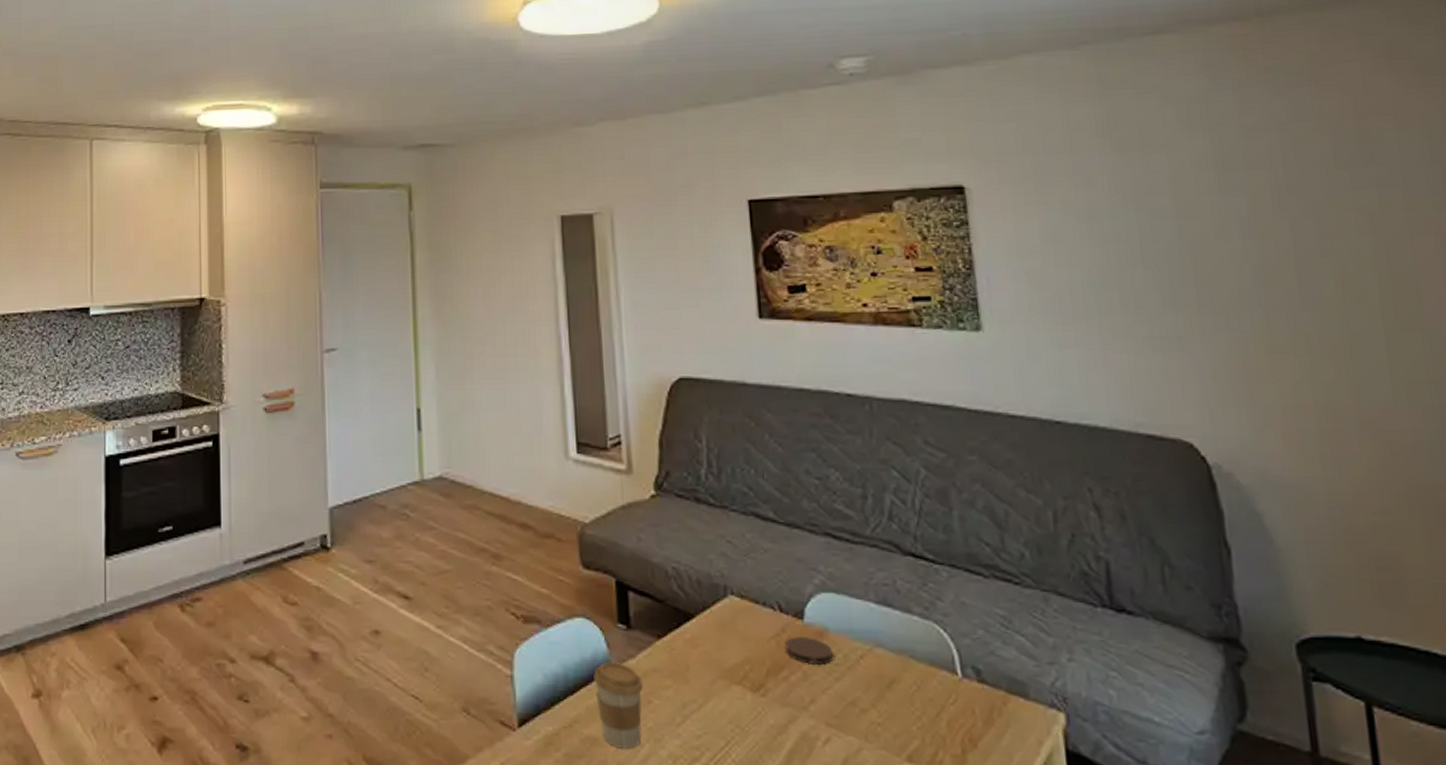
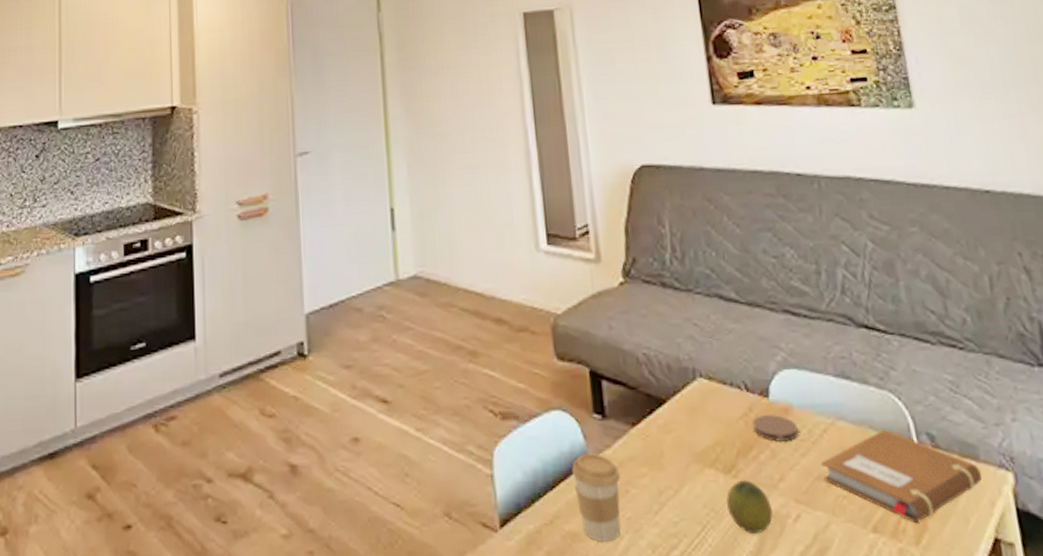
fruit: none [753,699,801,753] -> present [726,480,773,533]
notebook: none [856,659,1031,755] -> present [821,429,983,523]

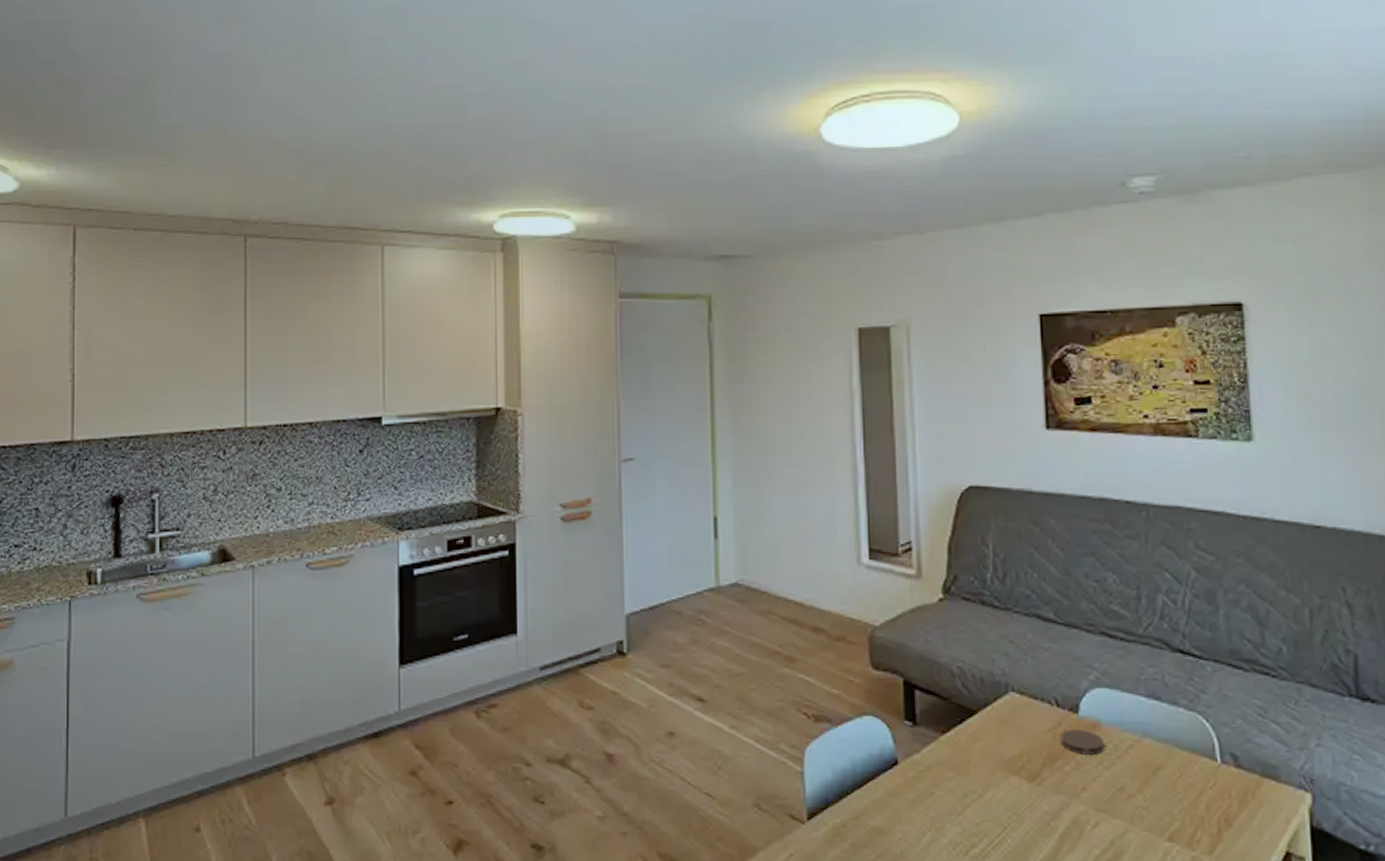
coffee cup: present [572,454,621,543] -> none [880,757,927,839]
fruit: present [726,480,773,533] -> none [1029,788,1072,836]
notebook: present [821,429,983,523] -> none [1125,748,1281,834]

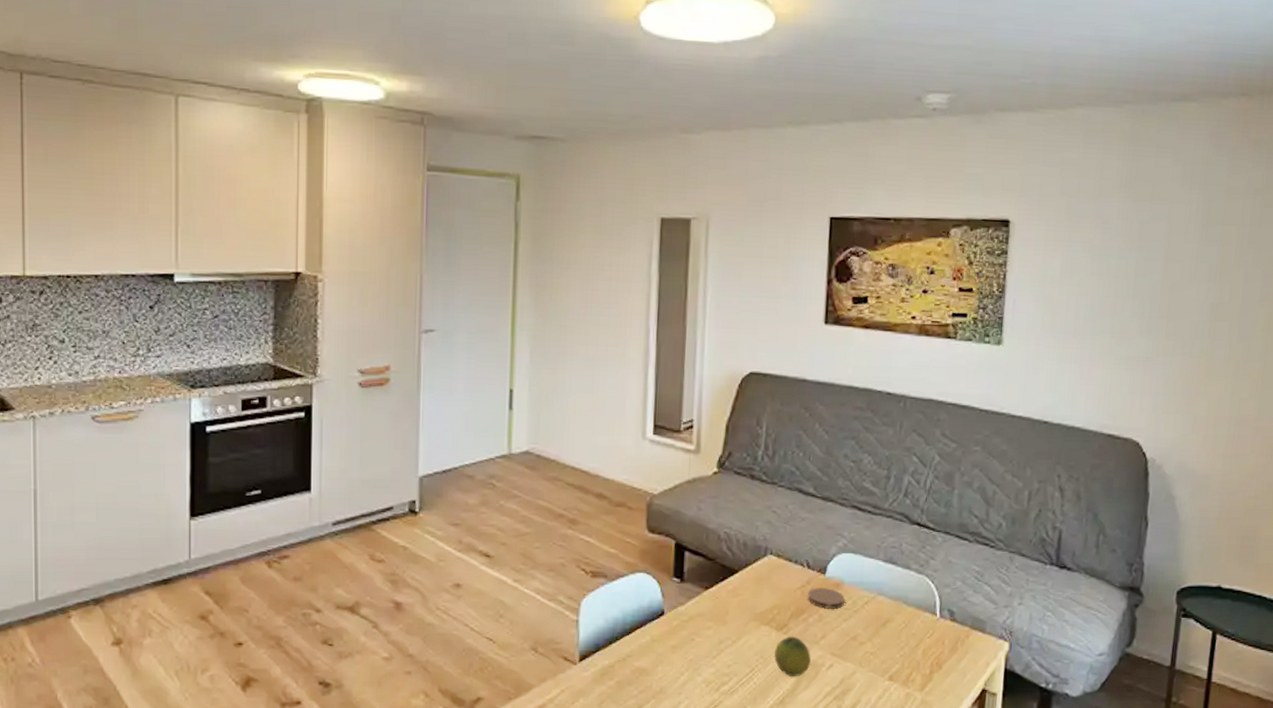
fruit: none [1029,788,1072,836] -> present [774,636,811,676]

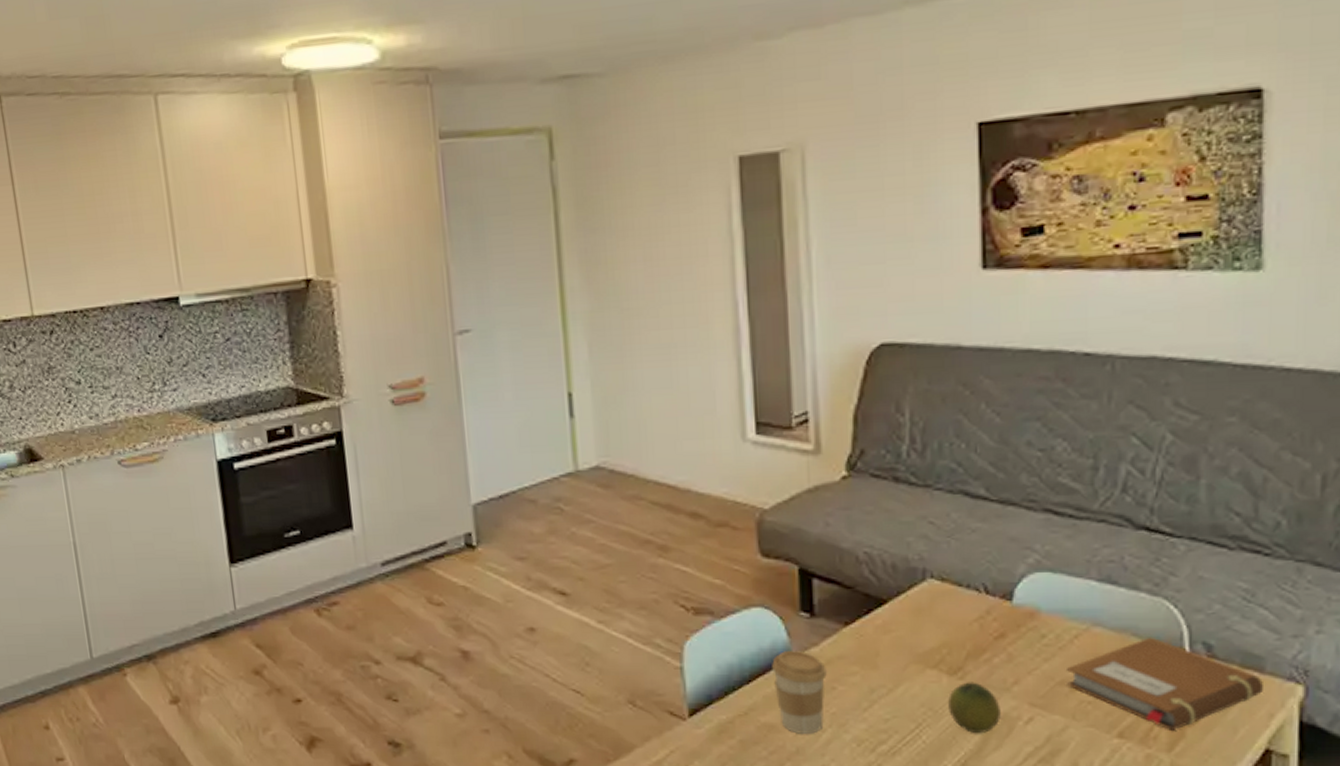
coffee cup: none [648,609,689,678] -> present [772,651,827,735]
coaster: present [808,588,844,609] -> none [989,619,1043,646]
notebook: none [858,604,985,675] -> present [1067,637,1265,730]

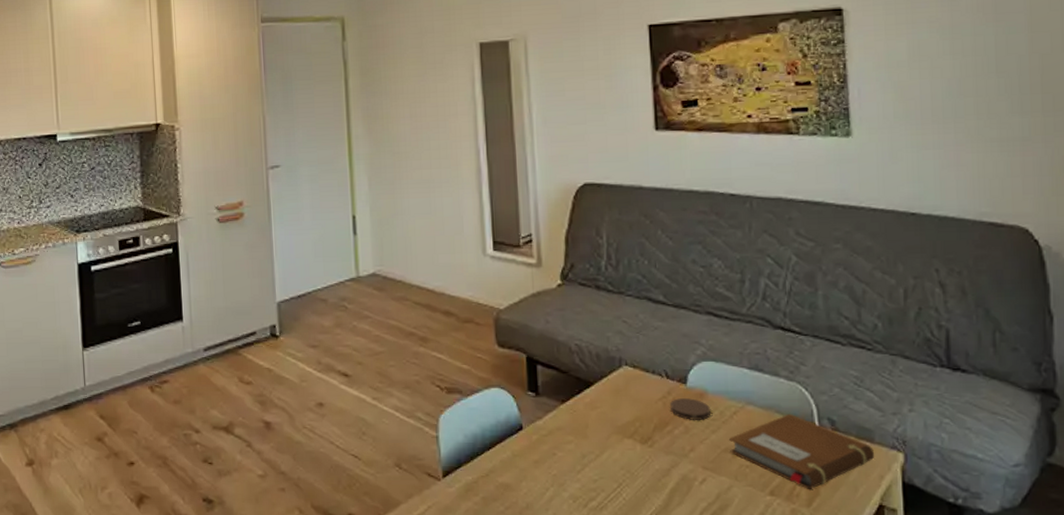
coffee cup: present [772,651,827,735] -> none [507,423,549,493]
fruit: present [948,682,1001,733] -> none [642,449,681,491]
coaster: none [989,619,1043,646] -> present [670,398,710,420]

